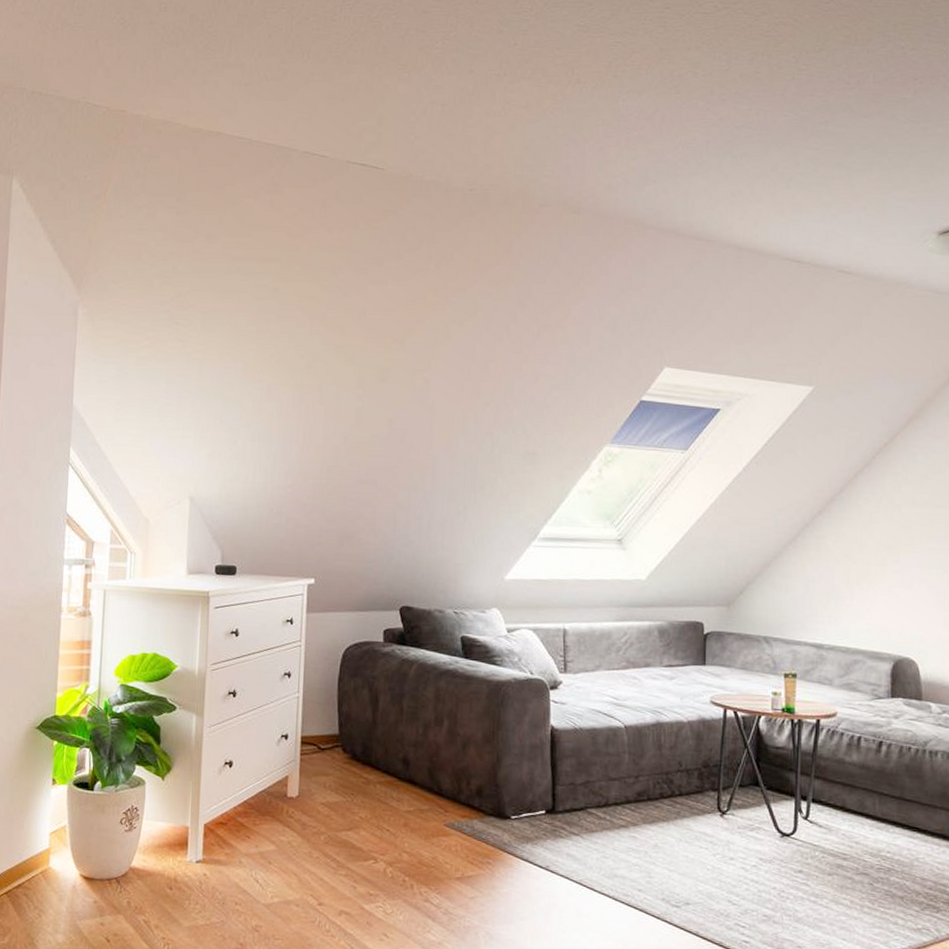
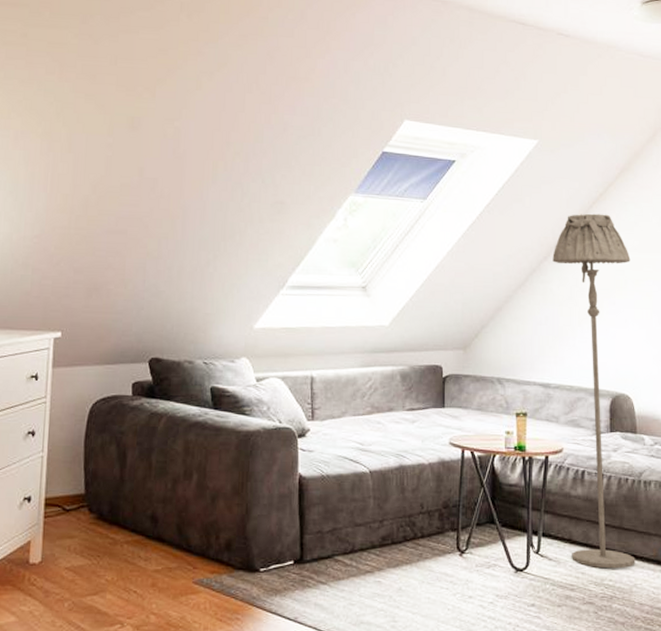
floor lamp: none [828,465,919,841] -> present [552,213,635,569]

